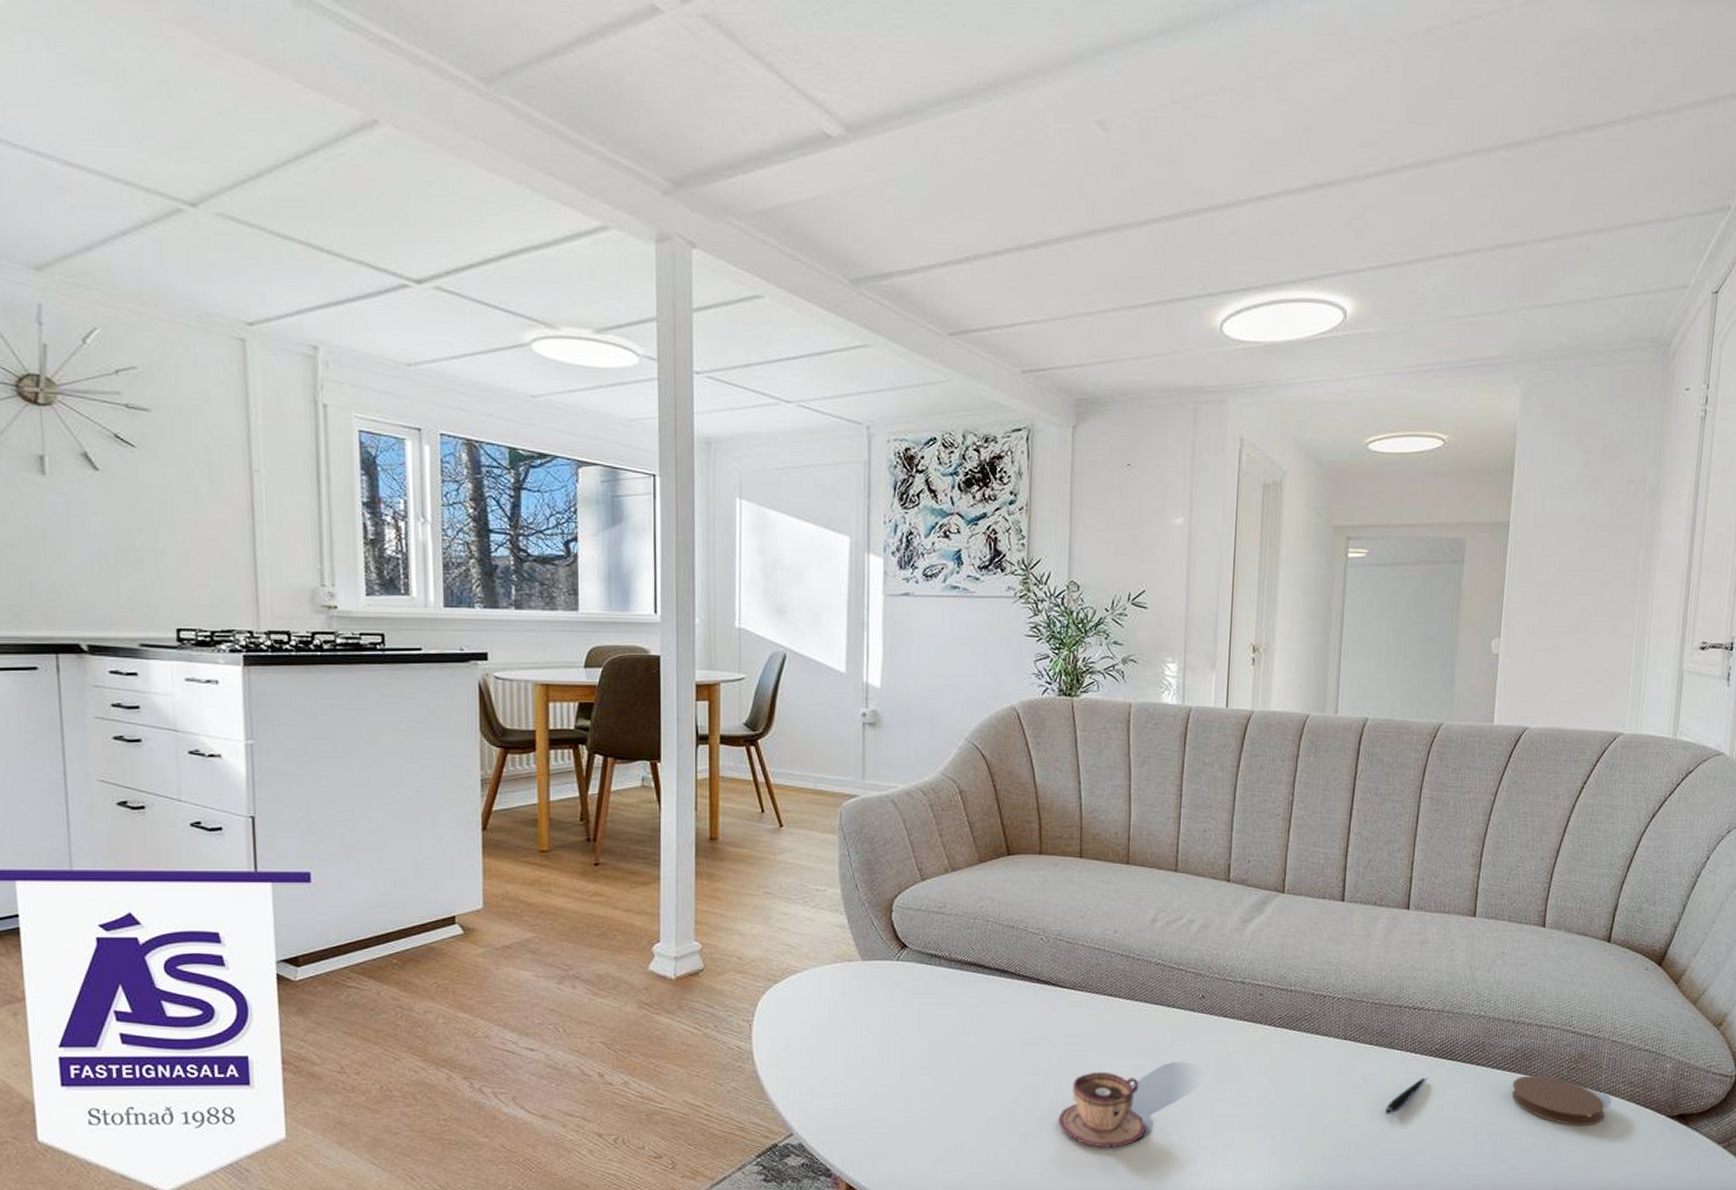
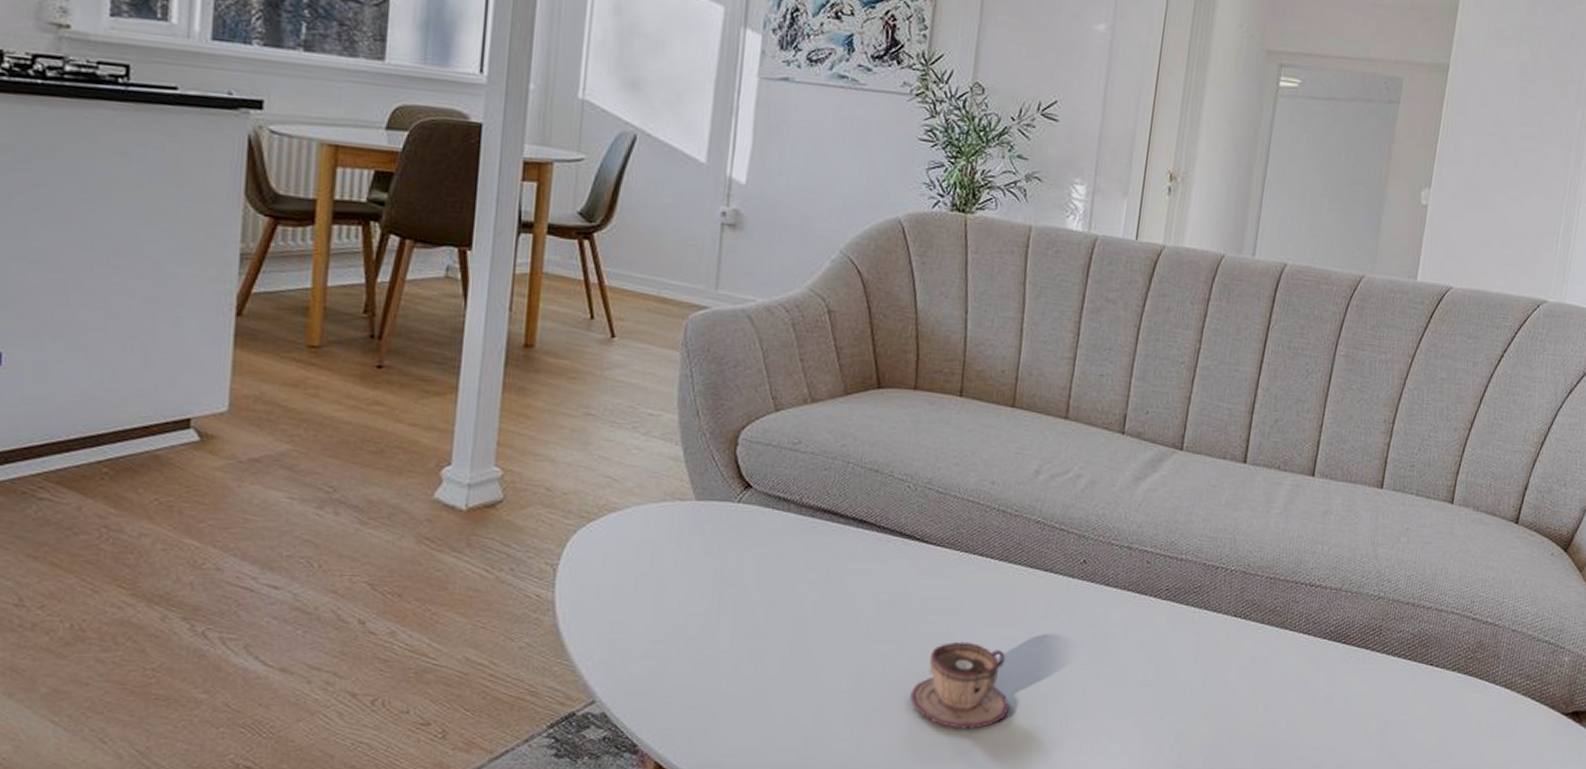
pen: present [1385,1077,1425,1114] -> none [1272,662,1317,701]
coaster: present [1511,1075,1605,1126] -> none [1405,664,1500,721]

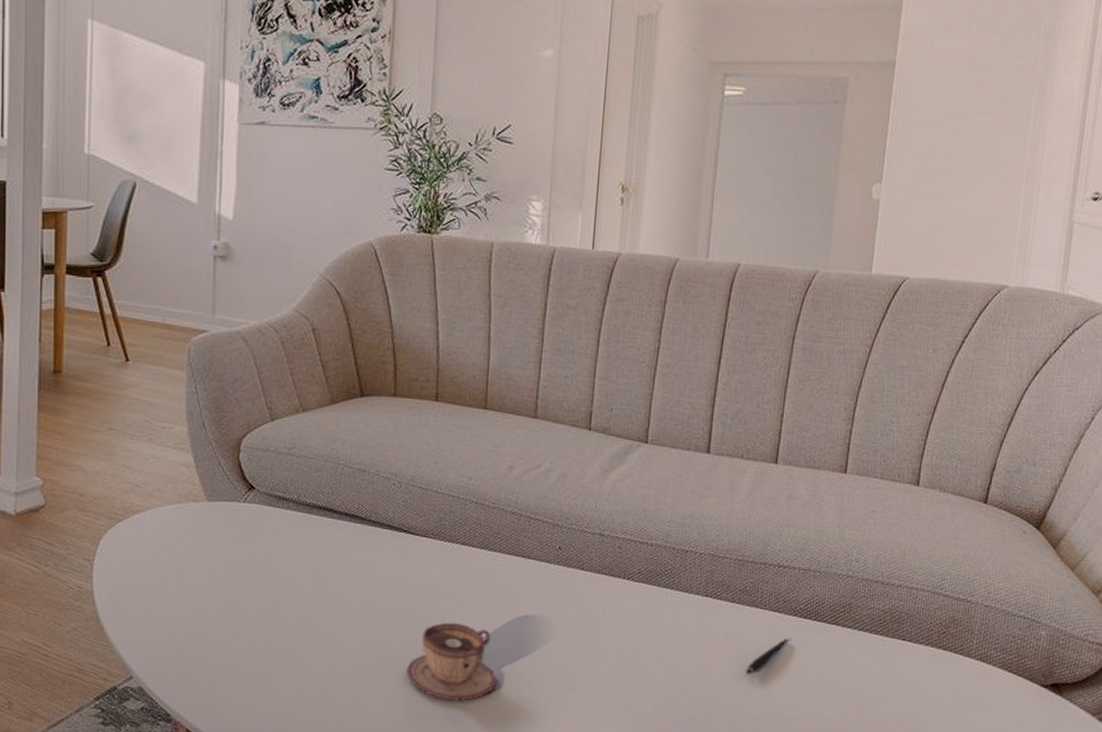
pen: none [1272,662,1317,701] -> present [746,638,789,675]

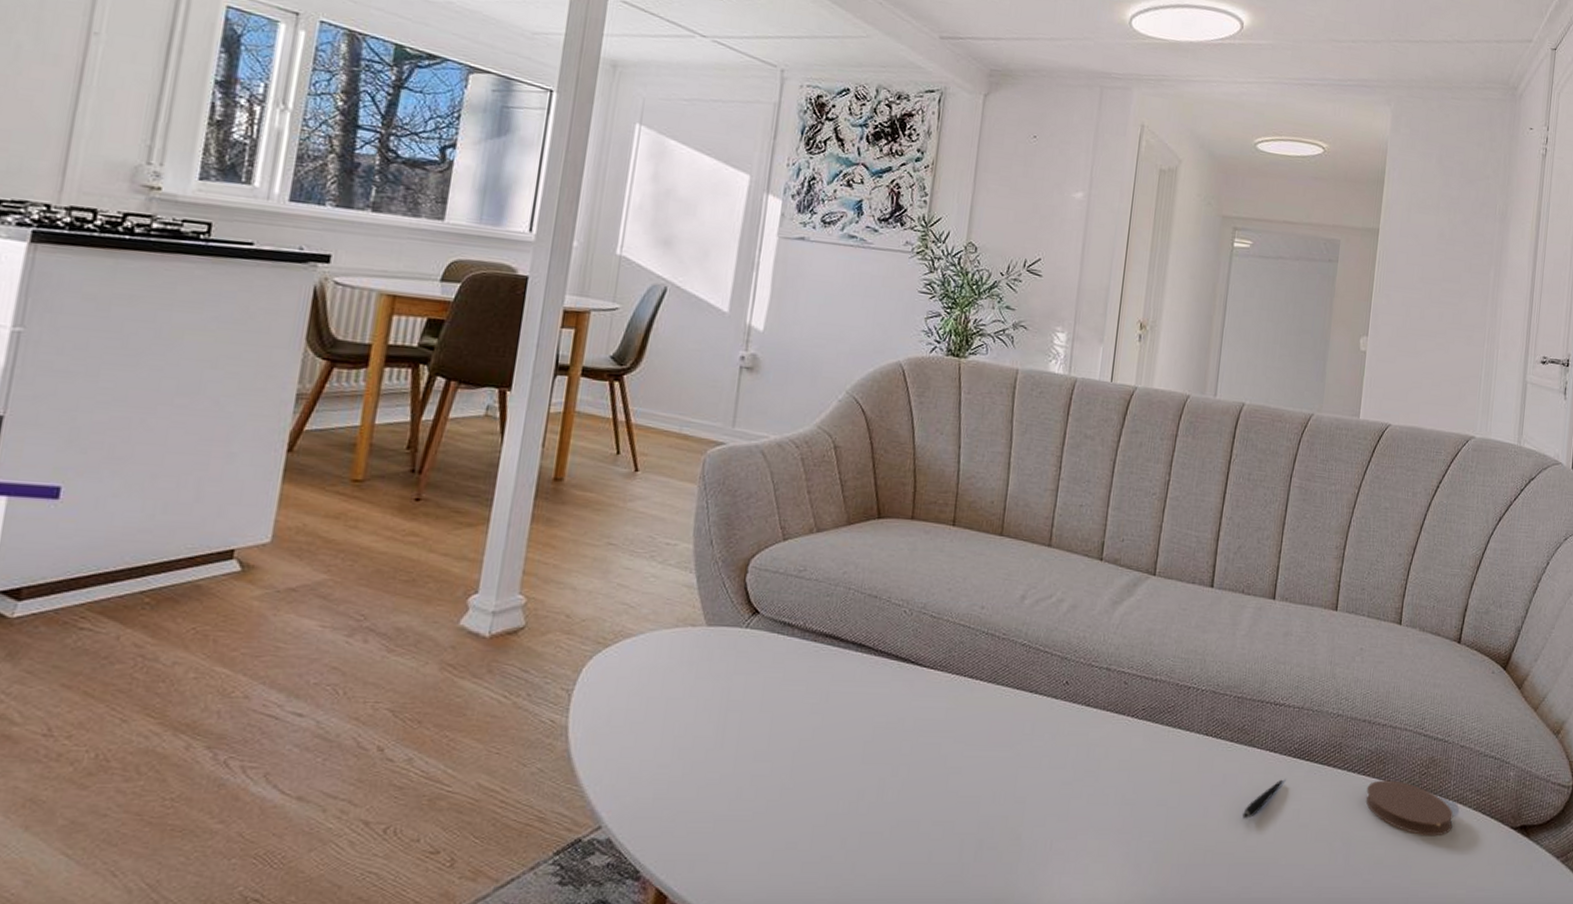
teacup: present [406,622,498,701] -> none [903,762,998,851]
coaster: none [878,639,976,693] -> present [1365,780,1454,837]

